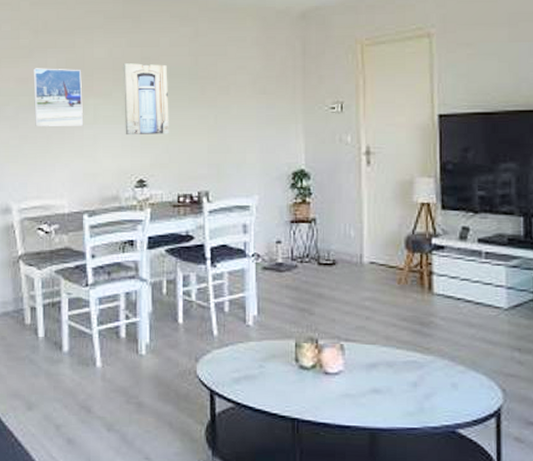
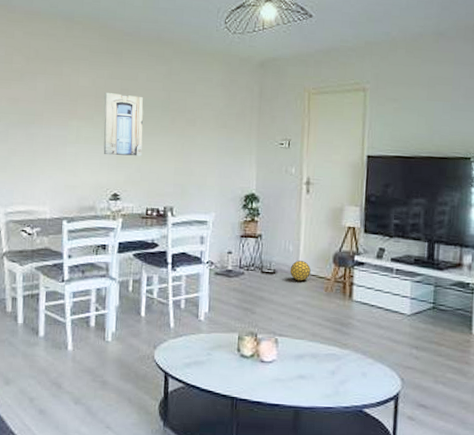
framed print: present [33,68,83,126] -> none [23,90,67,144]
decorative ball: none [353,248,378,273] -> present [290,260,311,281]

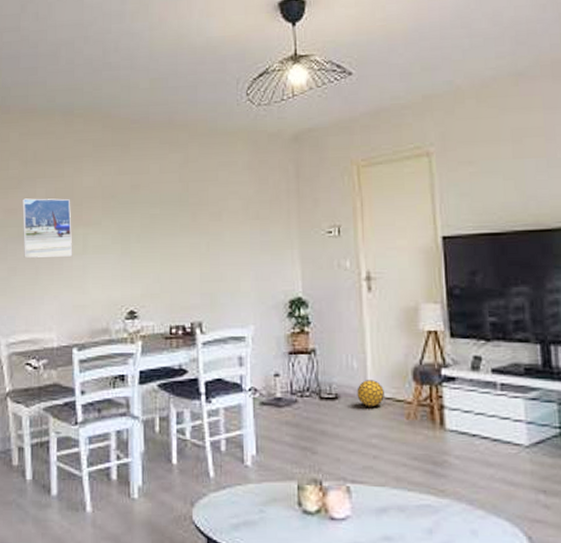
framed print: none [23,90,67,144] -> present [22,198,72,258]
wall art: present [103,92,143,156] -> none [112,191,160,264]

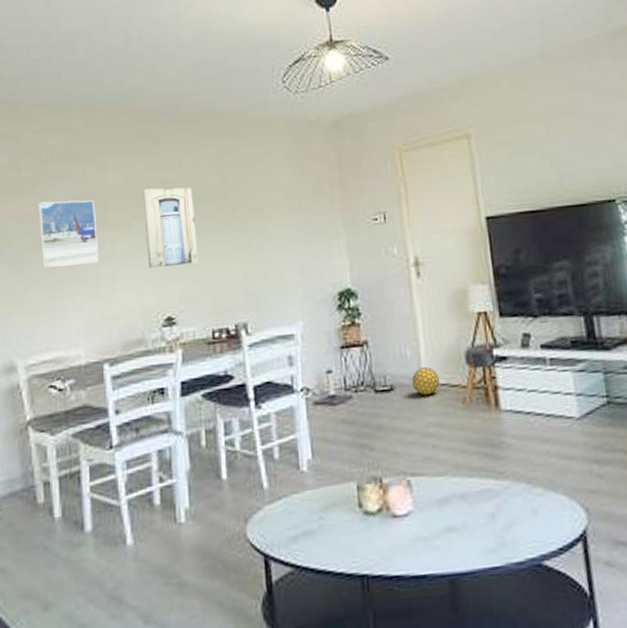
wall art: none [112,191,160,264] -> present [142,187,198,268]

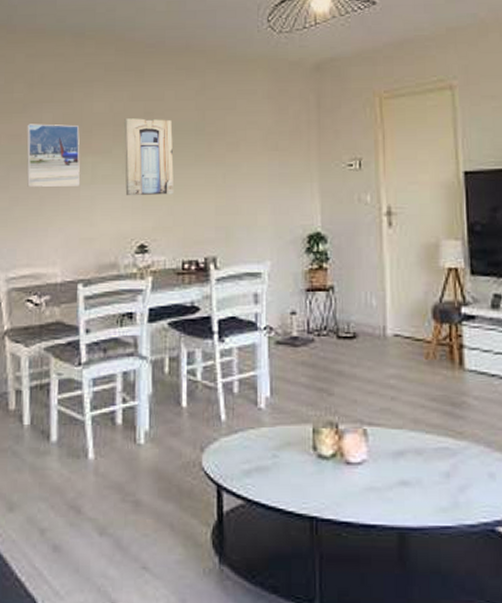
decorative ball: present [411,367,439,396] -> none [375,318,403,347]

